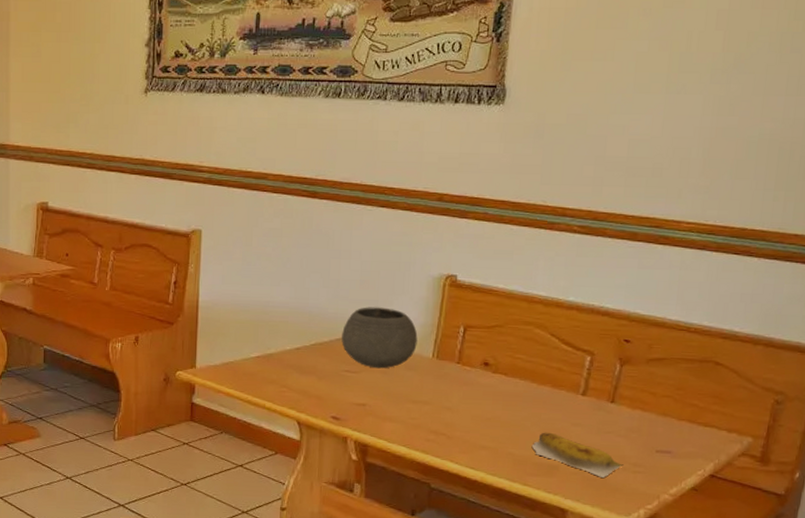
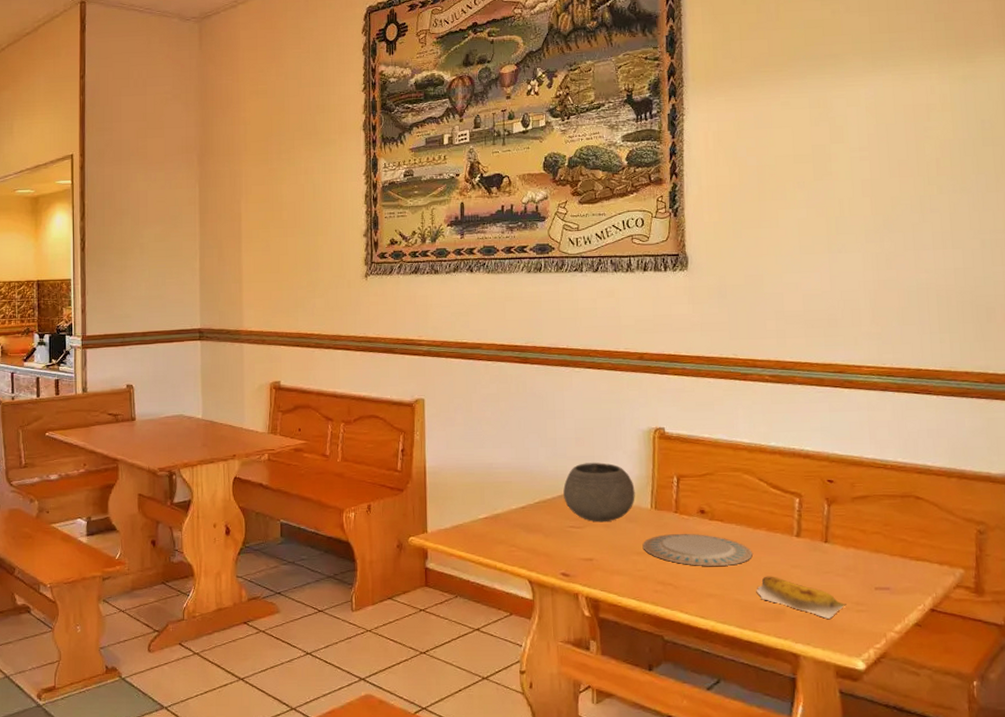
plate: none [419,384,533,420] -> present [642,534,753,566]

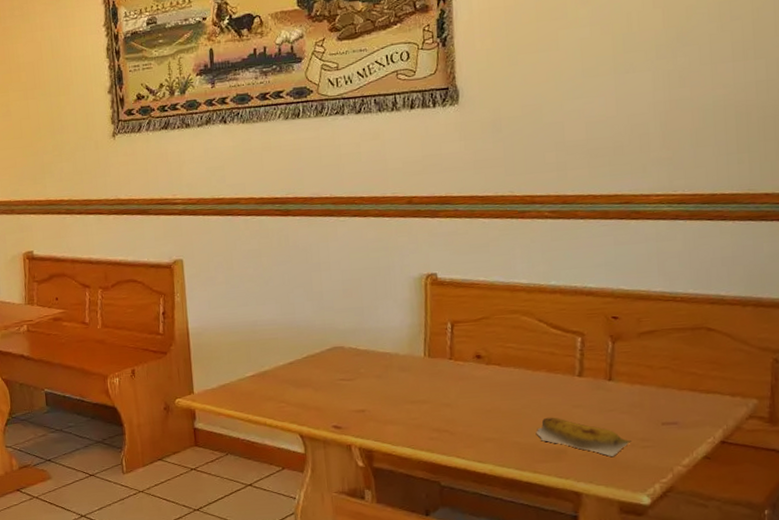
bowl: present [563,462,635,523] -> none [332,313,408,374]
plate: present [642,534,753,566] -> none [416,379,532,412]

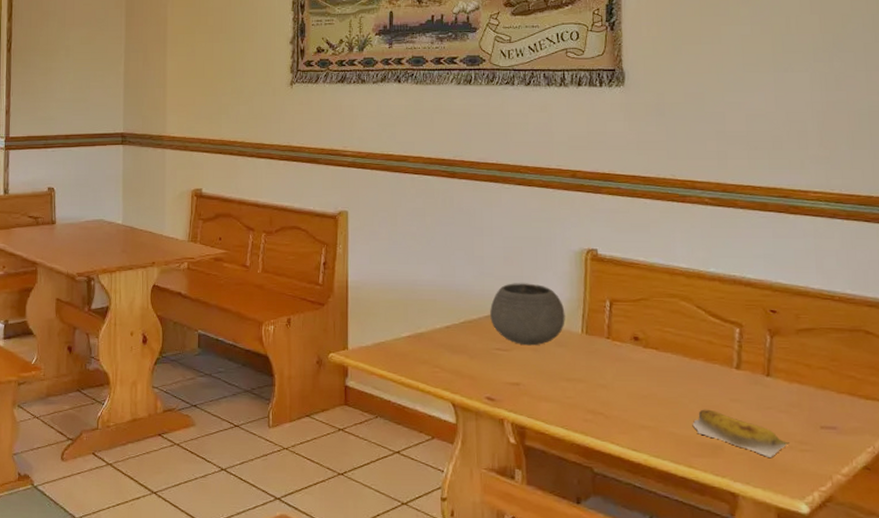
bowl: none [332,313,408,374] -> present [490,283,565,346]

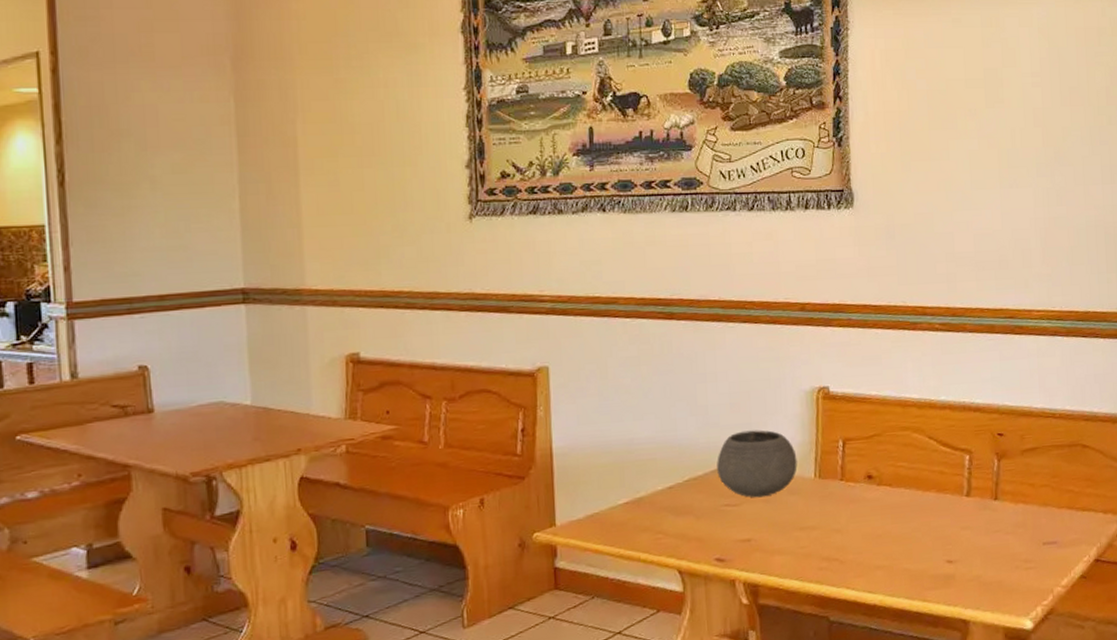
banana: present [692,409,789,457] -> none [925,540,1015,580]

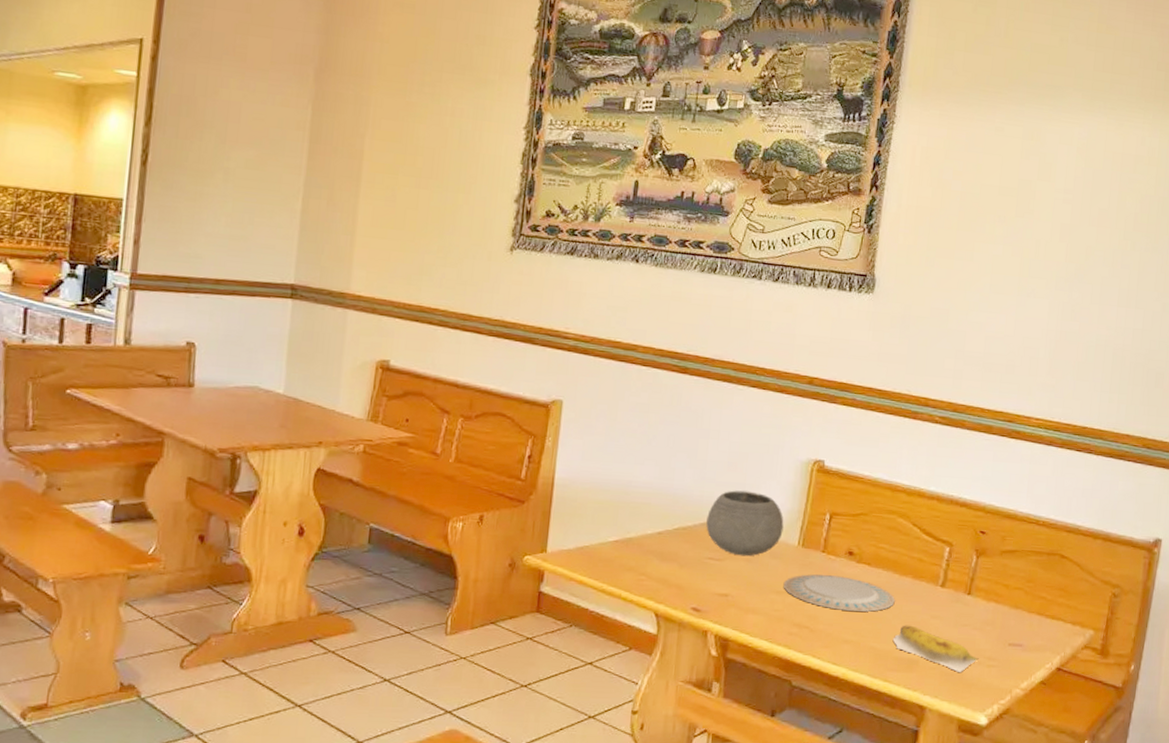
plate: none [805,501,922,537] -> present [783,574,895,612]
banana: none [925,540,1015,580] -> present [892,625,979,672]

